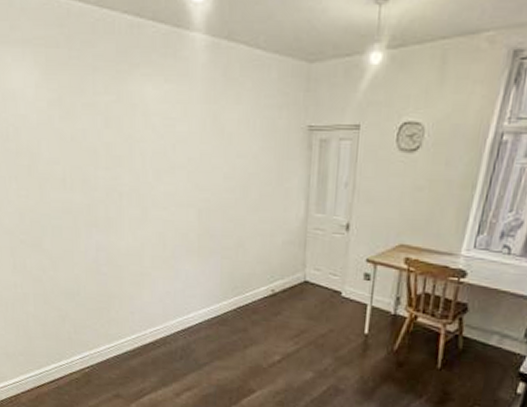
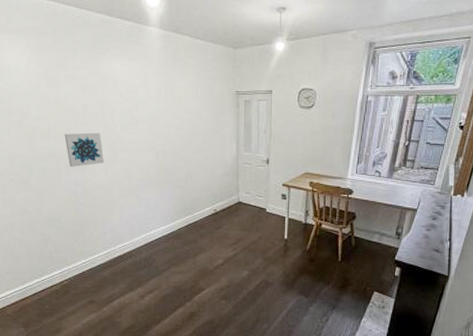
wall art: none [83,181,132,227] -> present [64,132,104,167]

